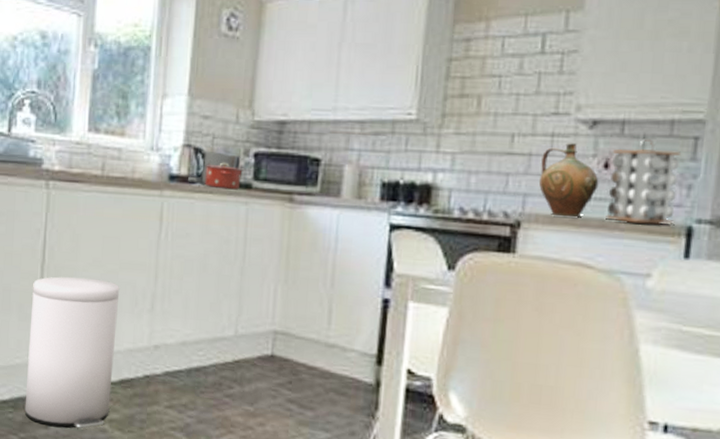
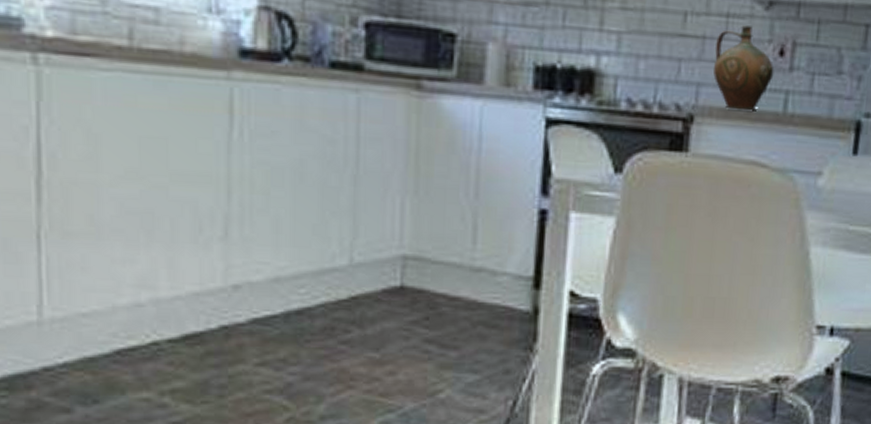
pedal bin: present [24,276,120,429] -> none [24,195,173,409]
toaster: present [188,151,241,186] -> none [269,17,346,65]
casserole: present [204,162,244,190] -> none [293,33,351,72]
spice rack: present [606,137,682,226] -> none [780,22,854,120]

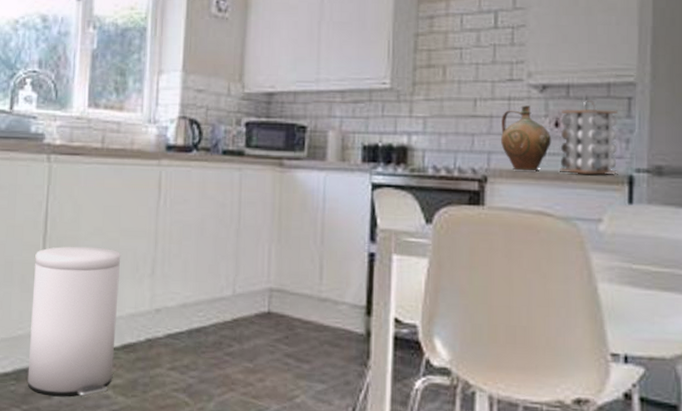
pedal bin: none [24,195,173,409] -> present [27,246,121,397]
spice rack: none [780,22,854,120] -> present [560,99,619,176]

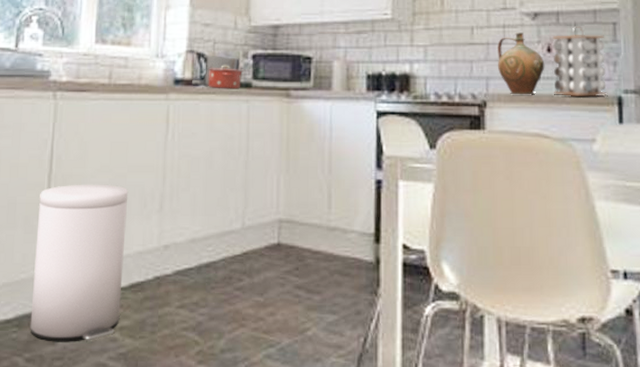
toaster: none [184,122,234,154] -> present [192,56,241,87]
casserole: none [199,132,237,157] -> present [207,65,244,89]

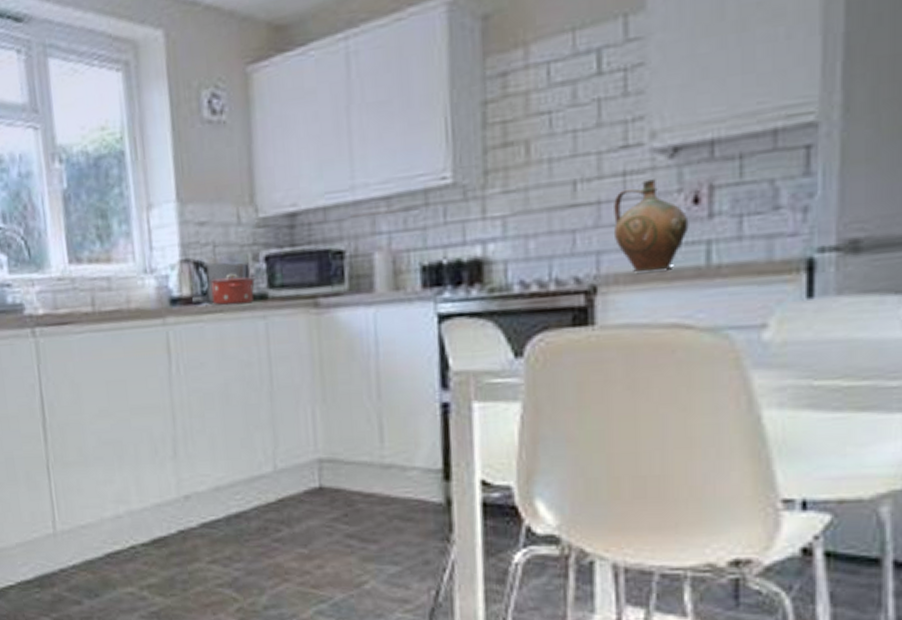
pedal bin: present [30,184,129,342] -> none [37,430,146,602]
spice rack: present [552,25,607,98] -> none [701,156,791,267]

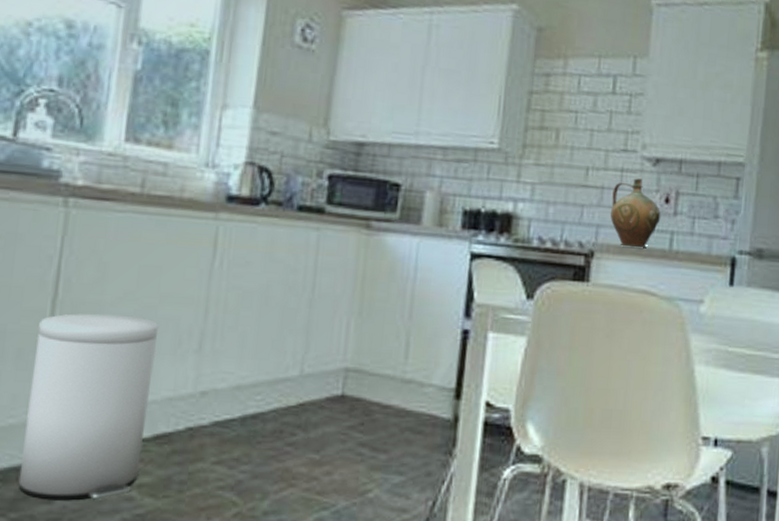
pedal bin: none [37,430,146,602] -> present [18,313,159,501]
toaster: present [192,262,251,305] -> none [250,170,314,209]
casserole: present [209,273,256,306] -> none [270,183,316,214]

